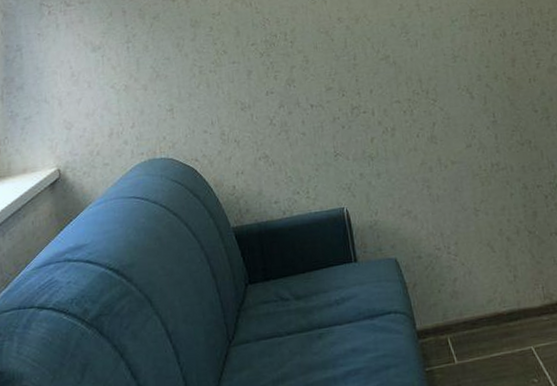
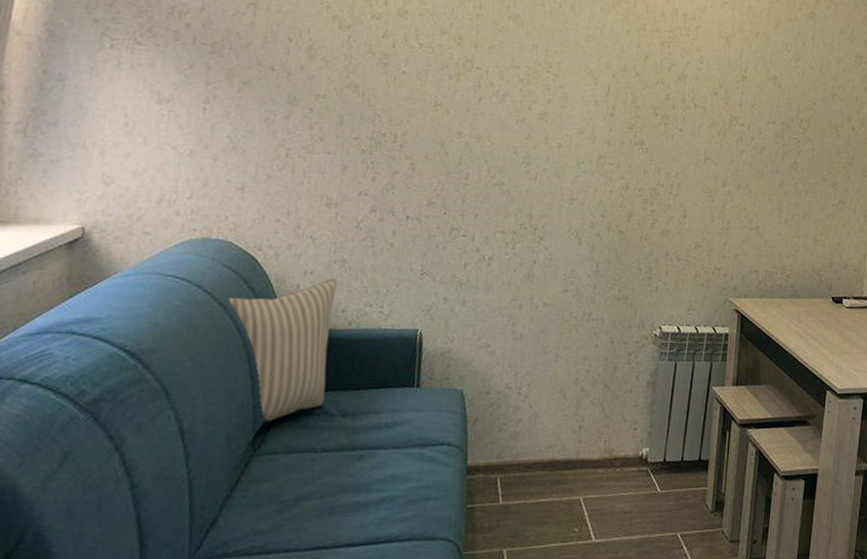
pillow: none [180,174,279,317] -> present [227,278,338,424]

